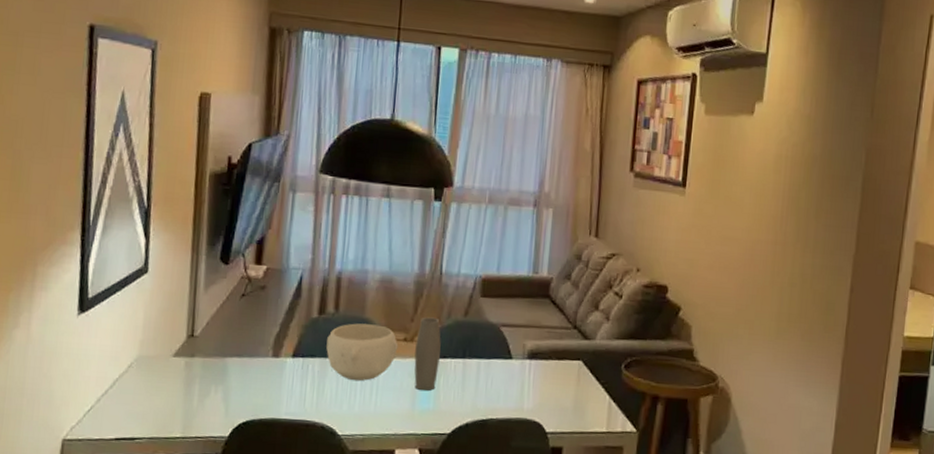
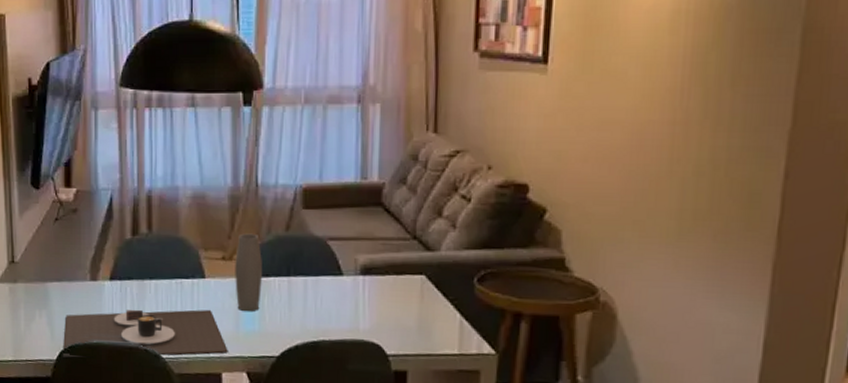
place setting: none [235,386,403,436] -> present [62,309,228,359]
bowl: present [326,323,399,381] -> none [143,243,217,303]

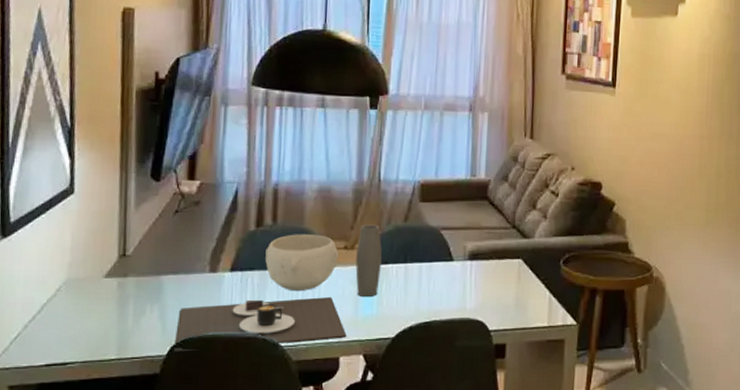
bowl: none [143,243,217,303] -> present [265,234,339,292]

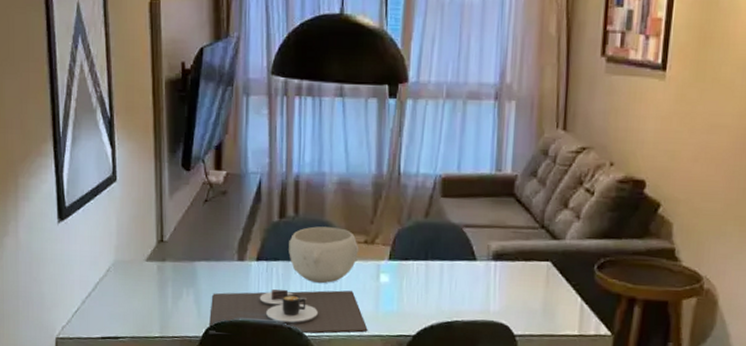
vase: present [355,224,382,296] -> none [376,219,402,293]

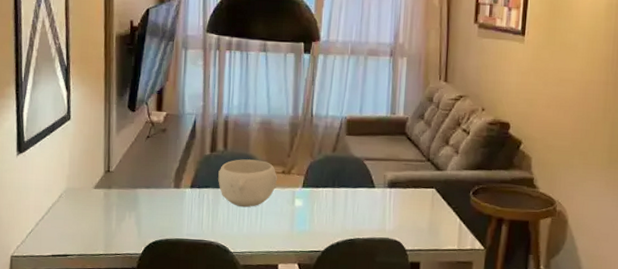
place setting: present [208,289,368,336] -> none [147,212,284,253]

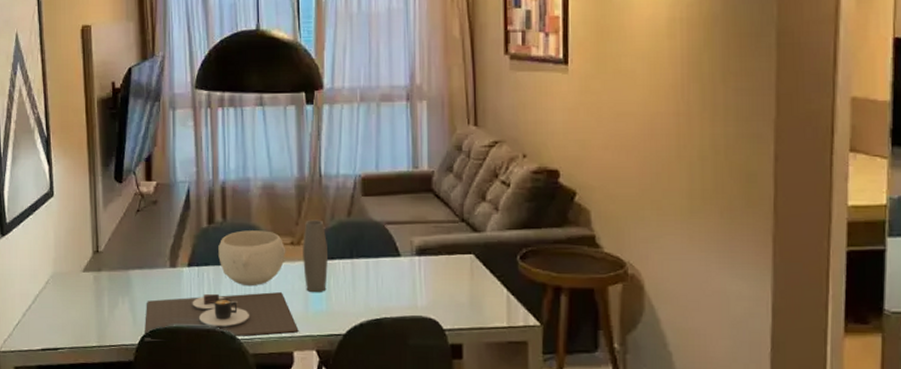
place setting: none [147,212,284,253] -> present [144,291,299,343]
vase: none [291,153,314,215] -> present [303,219,328,292]

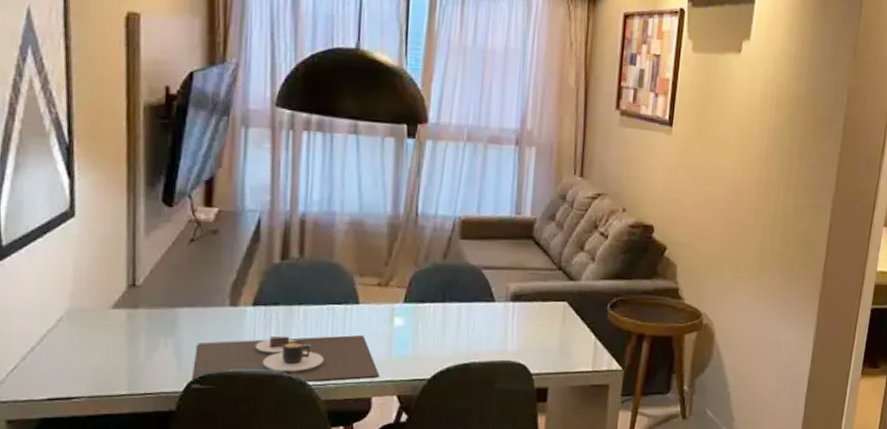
bowl: present [218,230,286,287] -> none [291,268,372,329]
vase: present [303,219,328,292] -> none [389,260,419,336]

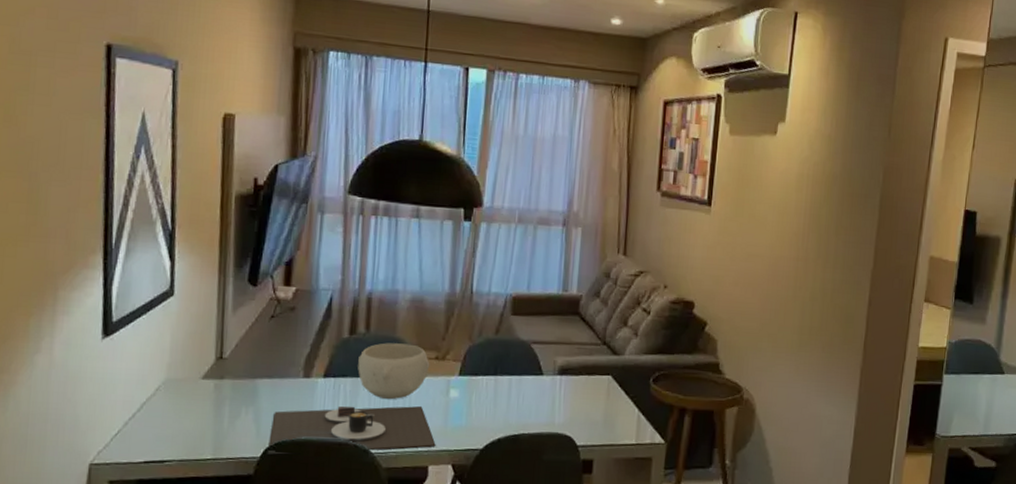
bowl: none [291,268,372,329] -> present [358,343,430,400]

